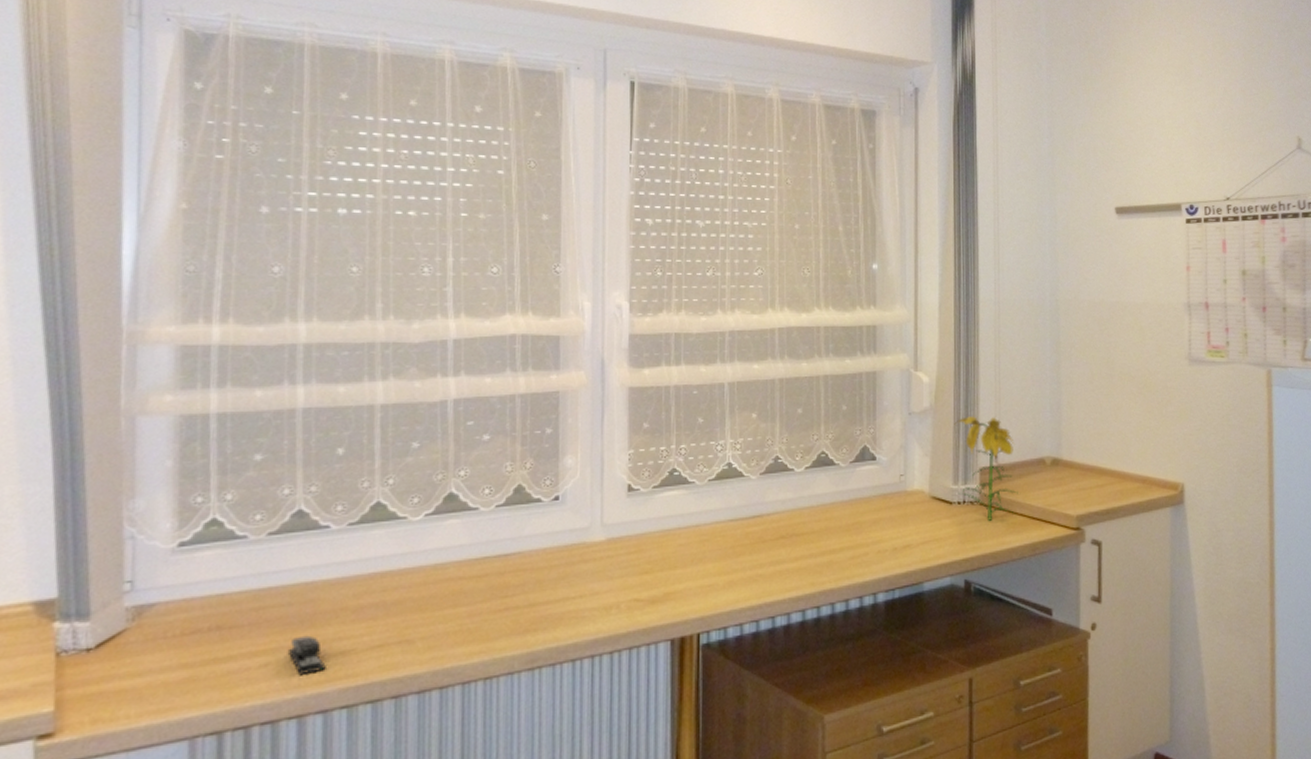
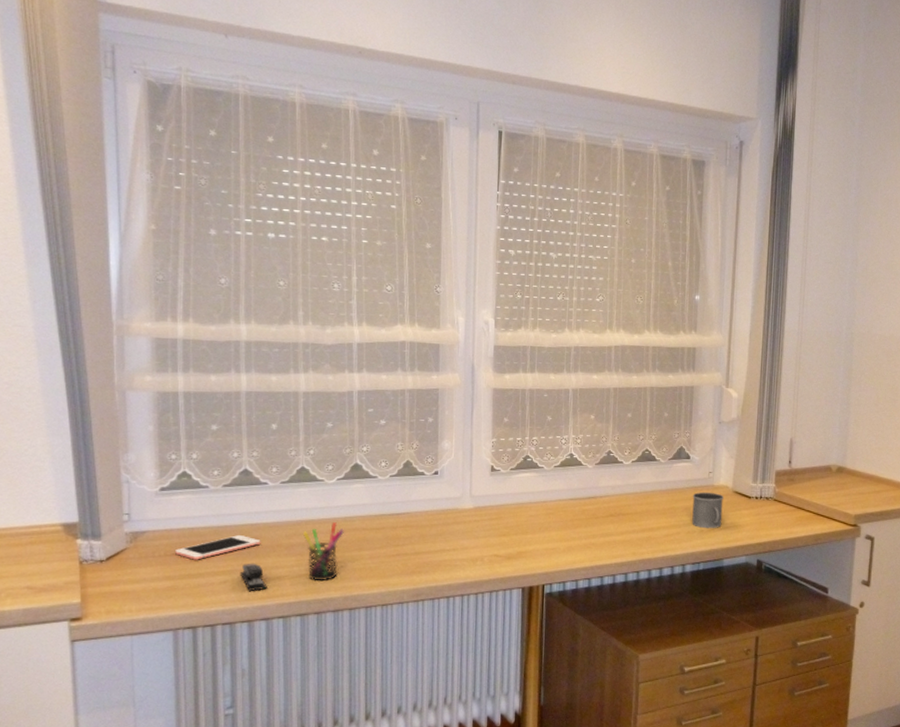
cell phone: none [196,599,319,638] -> present [175,535,261,560]
pen holder: none [377,572,433,653] -> present [303,522,344,582]
mug: none [881,500,919,546] -> present [692,492,723,529]
flower: present [954,416,1018,521] -> none [756,427,807,514]

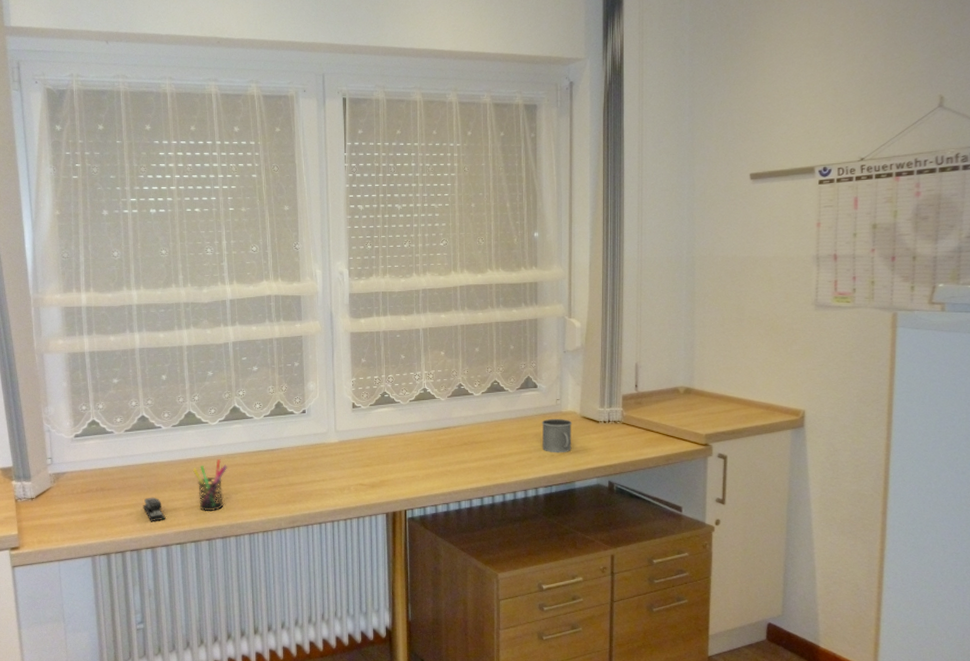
cell phone: present [175,535,261,560] -> none [90,473,159,496]

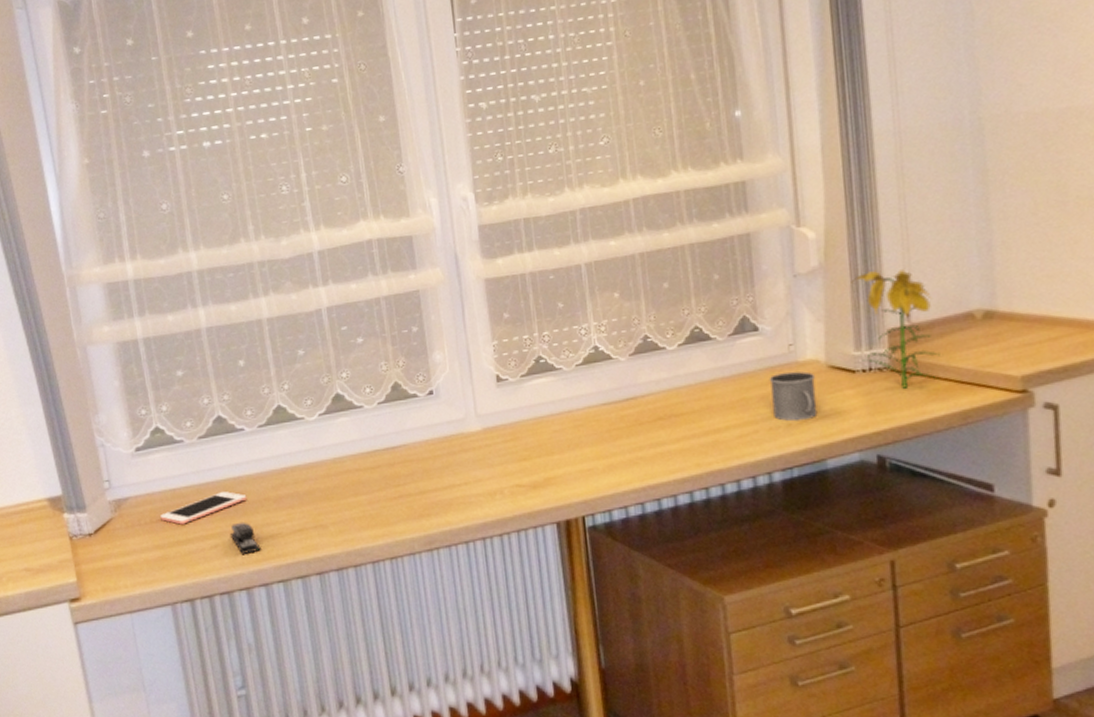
cell phone: none [90,473,159,496] -> present [160,492,247,525]
pen holder: present [193,459,227,512] -> none [291,465,335,536]
flower: none [601,354,655,436] -> present [851,270,941,389]

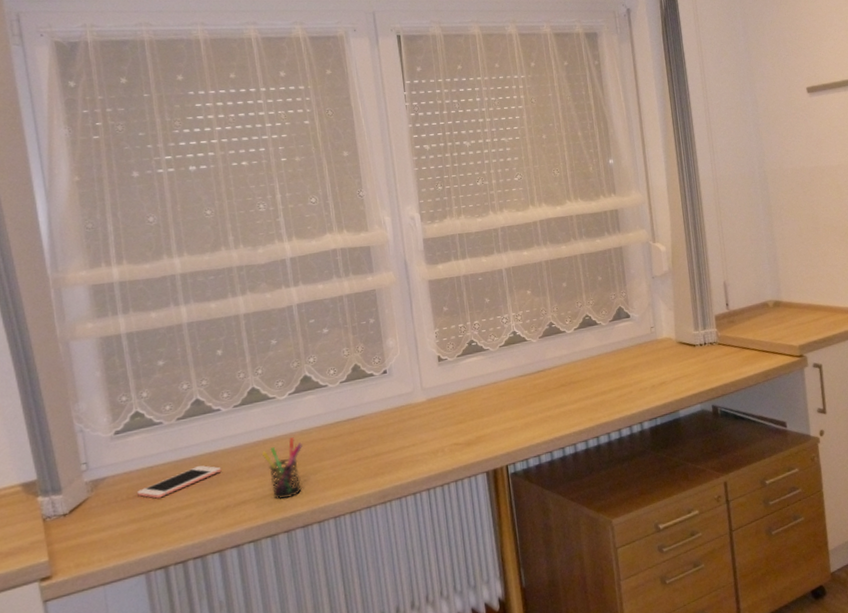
stapler: present [229,522,261,554] -> none [204,491,234,521]
pen holder: none [291,465,335,536] -> present [262,437,302,499]
mug: present [769,371,818,422] -> none [638,346,672,384]
flower: present [851,270,941,389] -> none [690,273,750,357]

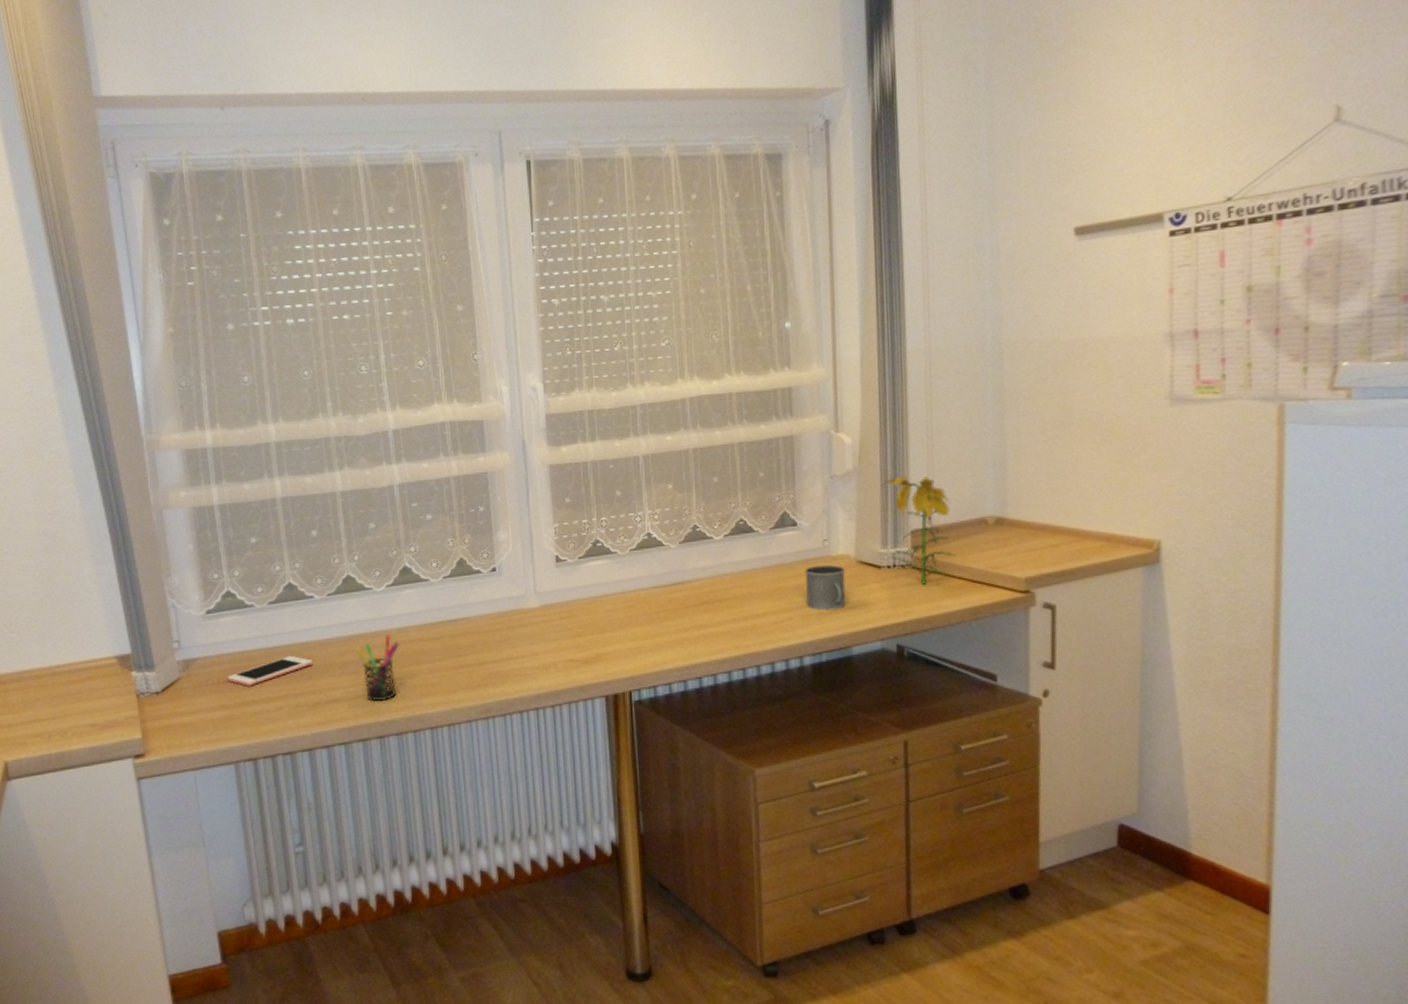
mug: none [638,346,672,384] -> present [804,565,846,611]
flower: none [690,273,750,357] -> present [881,476,956,585]

